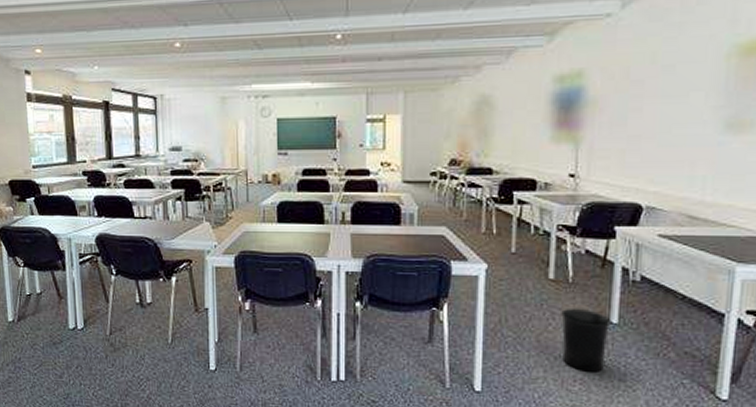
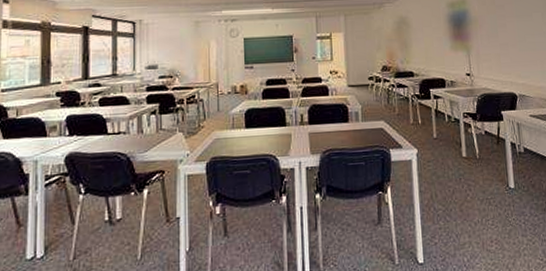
waste bin: present [561,309,611,372] -> none [474,179,510,233]

